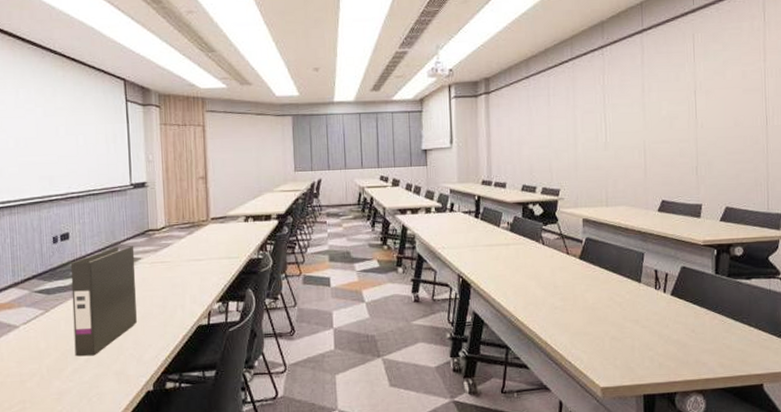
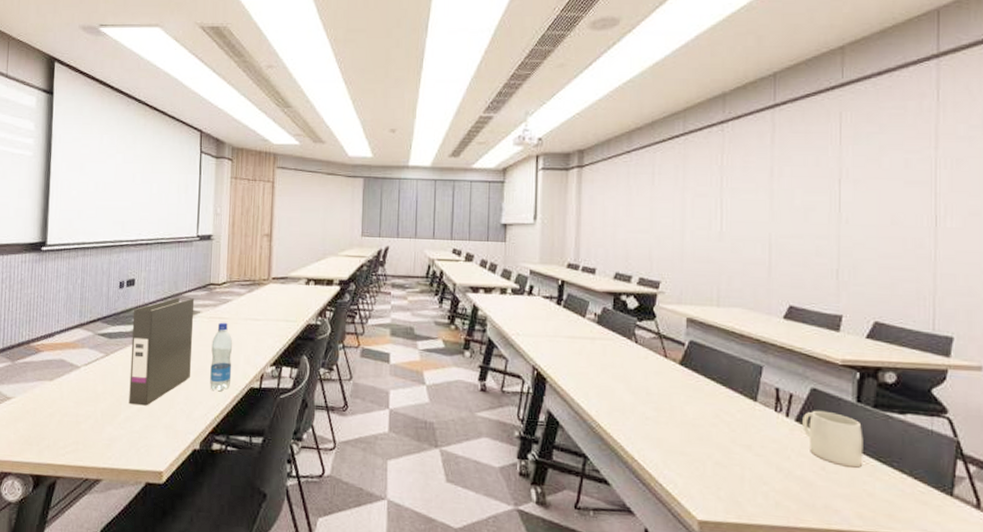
bottle: none [156,266,179,333] -> present [210,322,233,392]
mug: none [676,284,722,327] -> present [802,410,863,468]

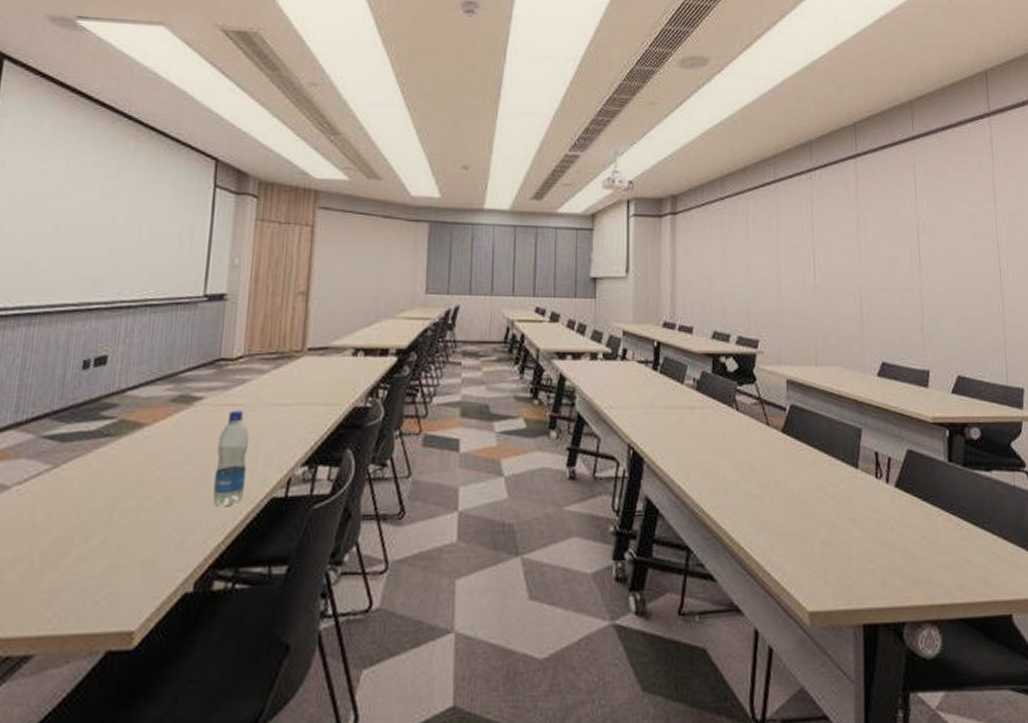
binder: present [129,297,195,406] -> none [86,379,197,537]
mug: present [802,410,863,468] -> none [901,473,959,533]

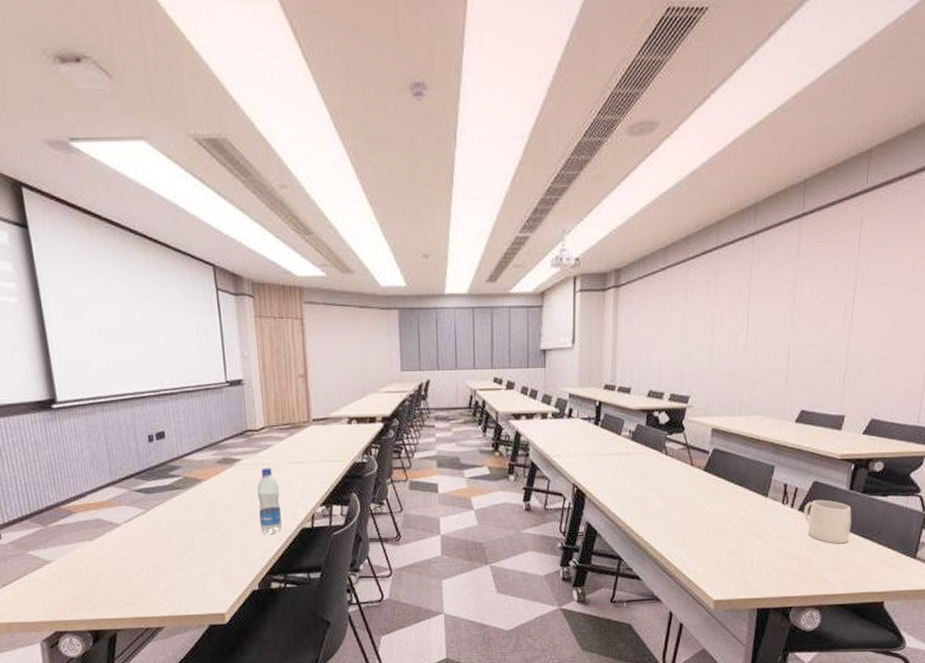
mug: none [901,473,959,533] -> present [804,499,852,544]

